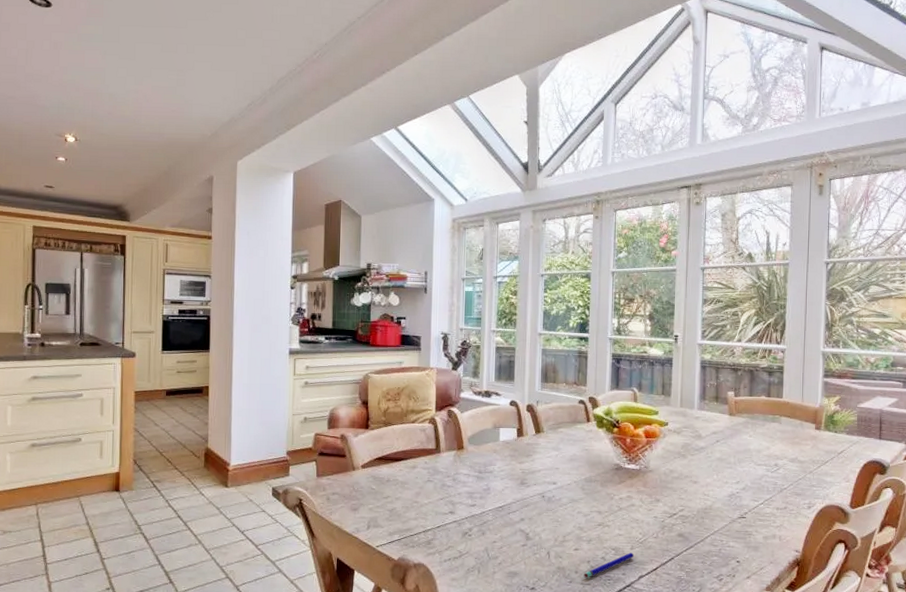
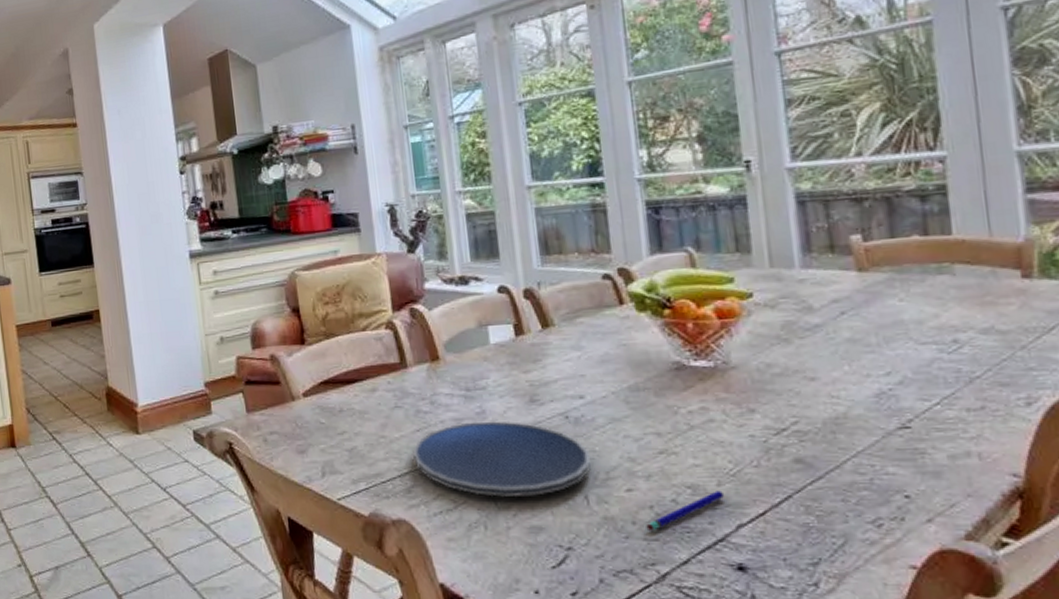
plate: none [436,495,554,551] -> present [413,420,591,497]

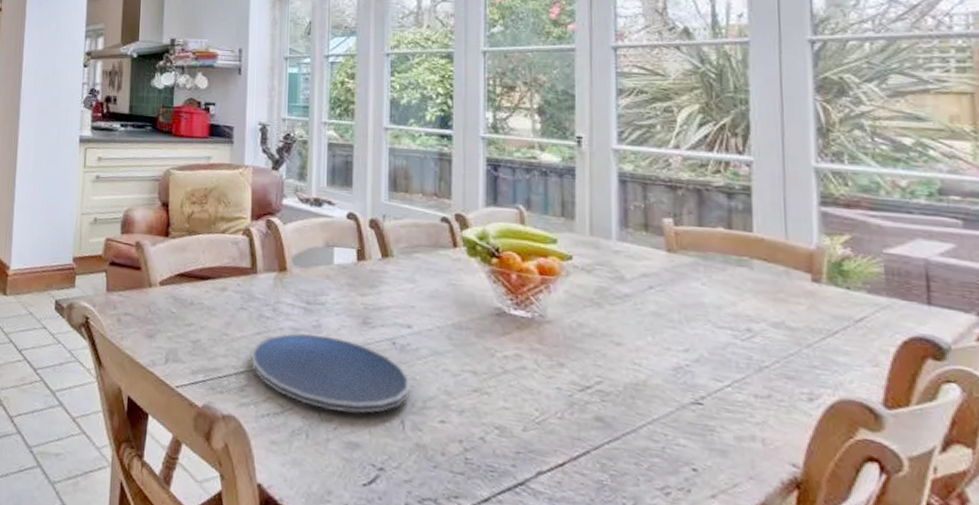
pen: present [646,490,724,531] -> none [454,435,528,465]

